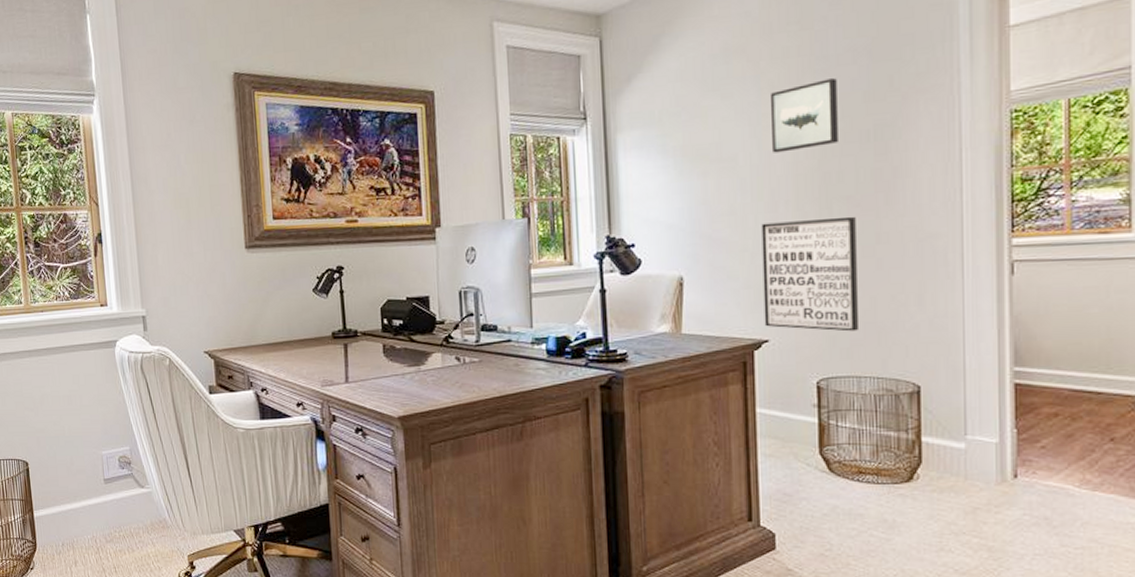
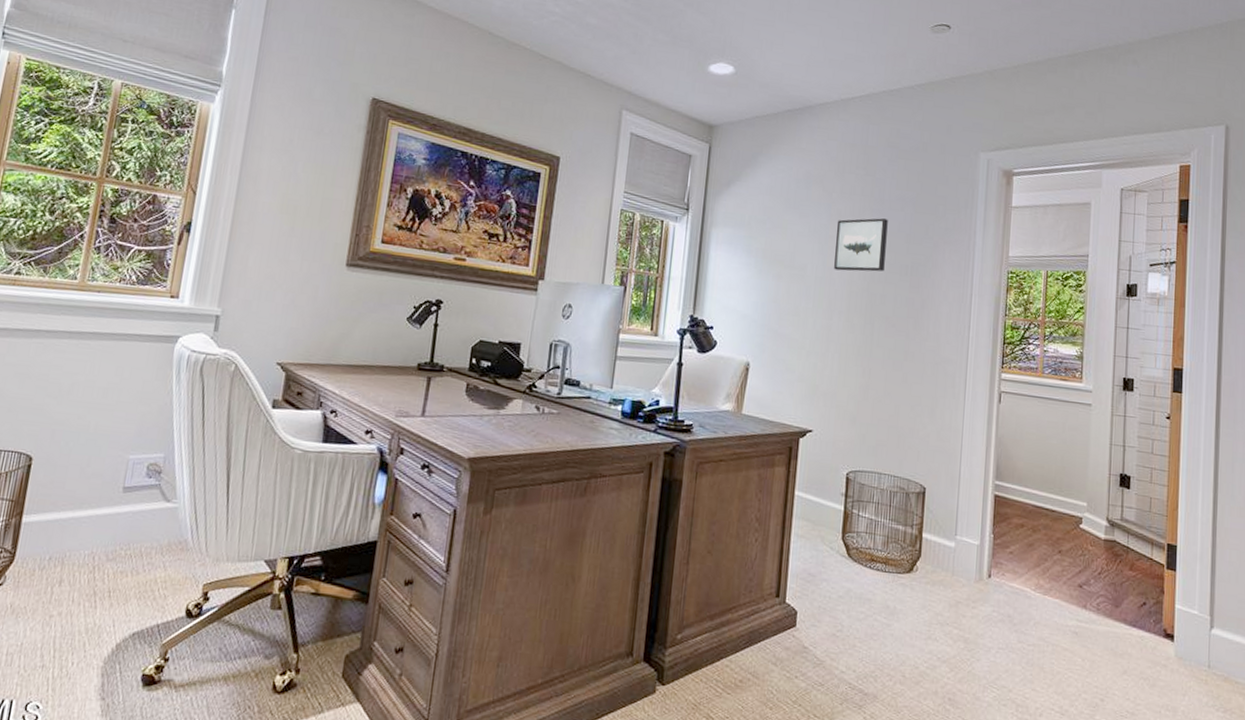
wall art: present [761,216,860,332] -> none [811,327,891,433]

